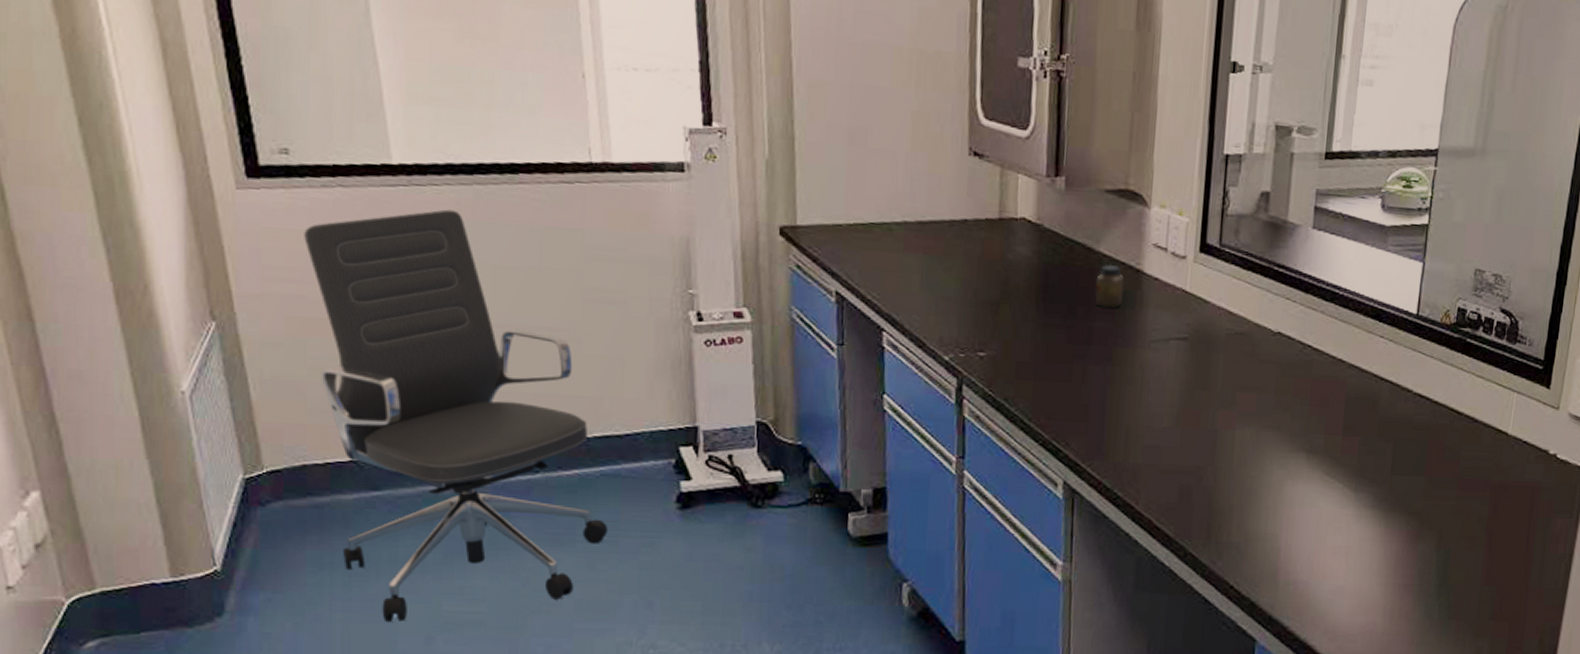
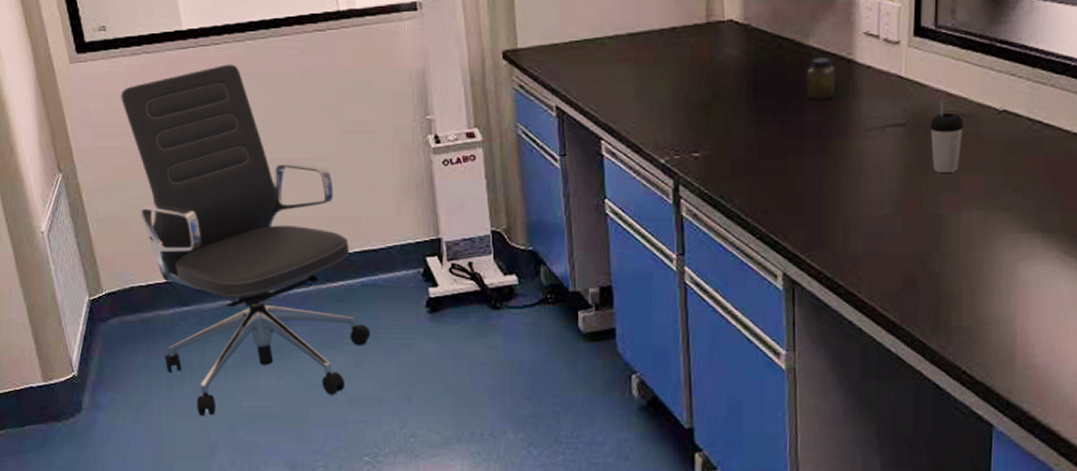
beverage cup: none [1210,317,1242,390] -> present [929,99,964,172]

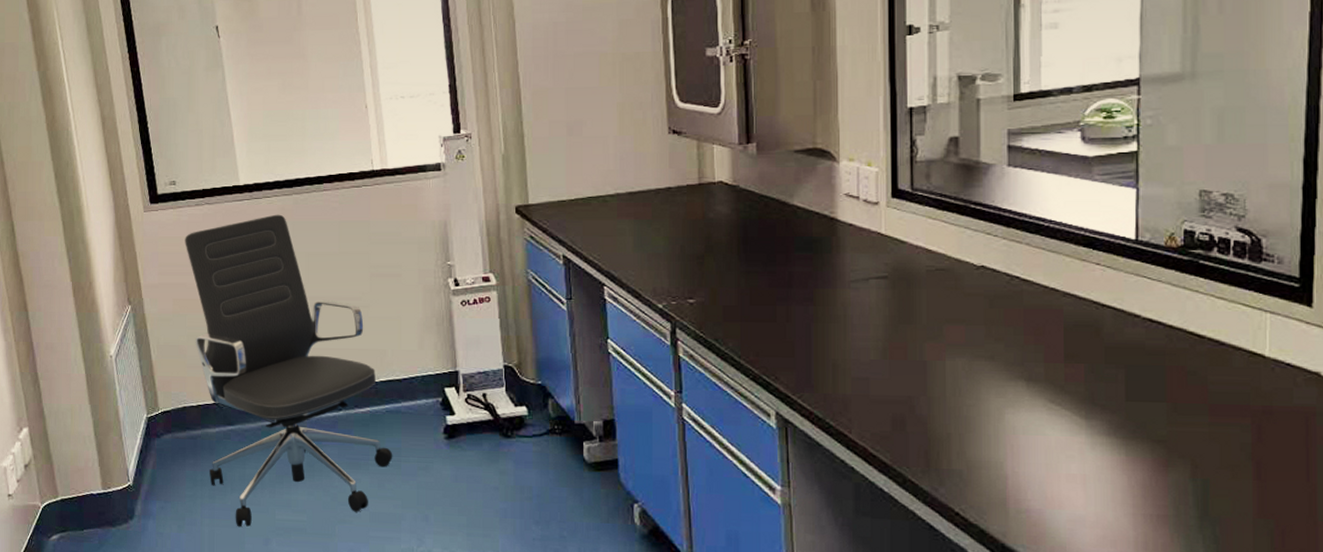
jar: present [806,56,836,101] -> none [792,215,820,255]
beverage cup: present [929,99,964,172] -> none [911,255,943,322]

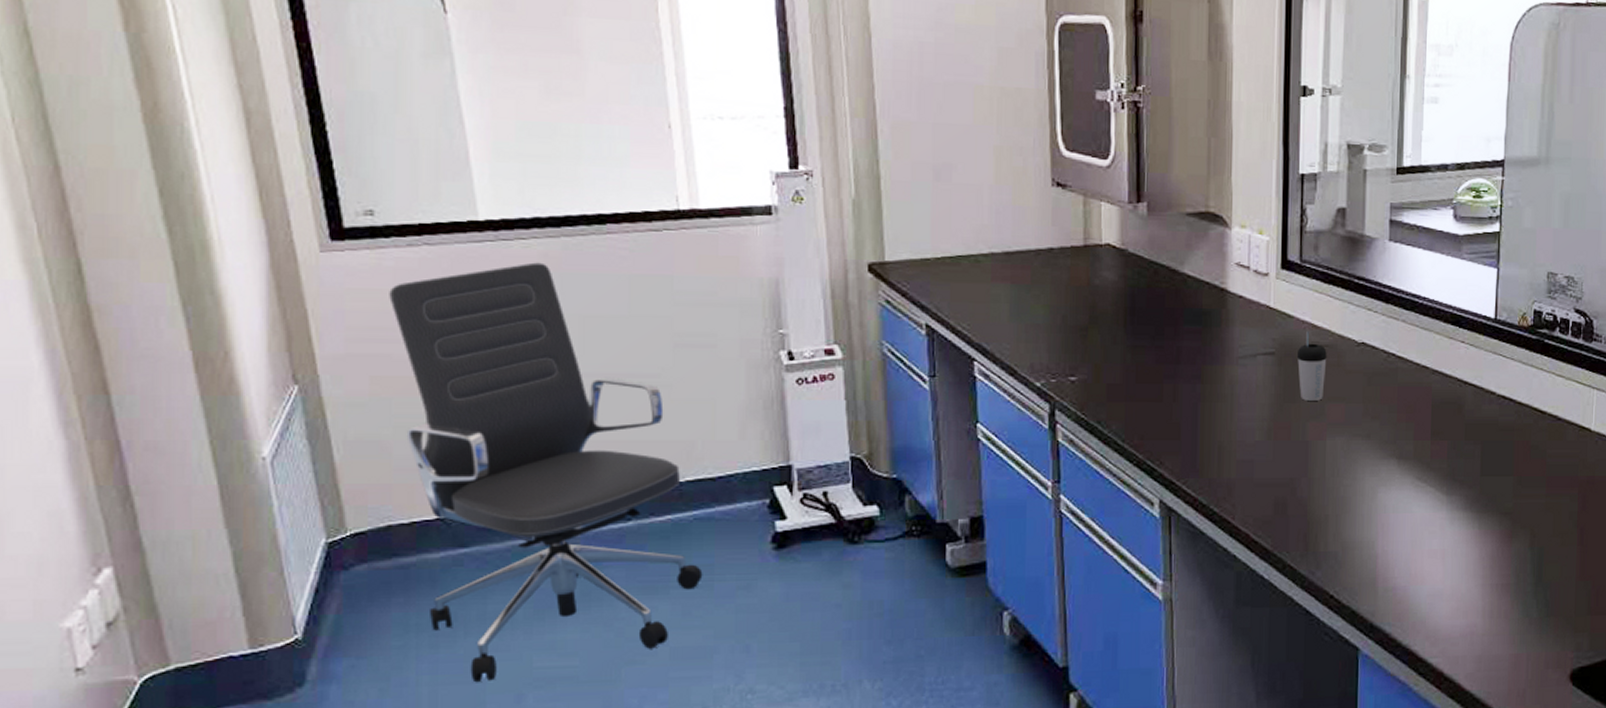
beverage cup: none [911,255,943,322] -> present [1296,330,1327,401]

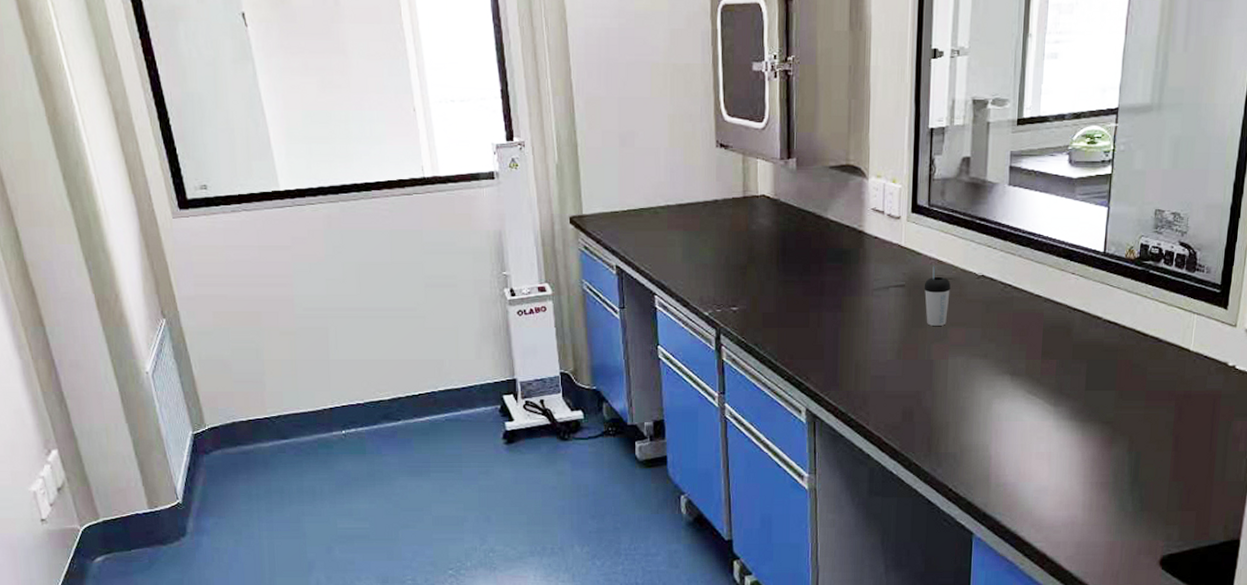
office chair: present [389,262,703,683] -> none [222,222,454,538]

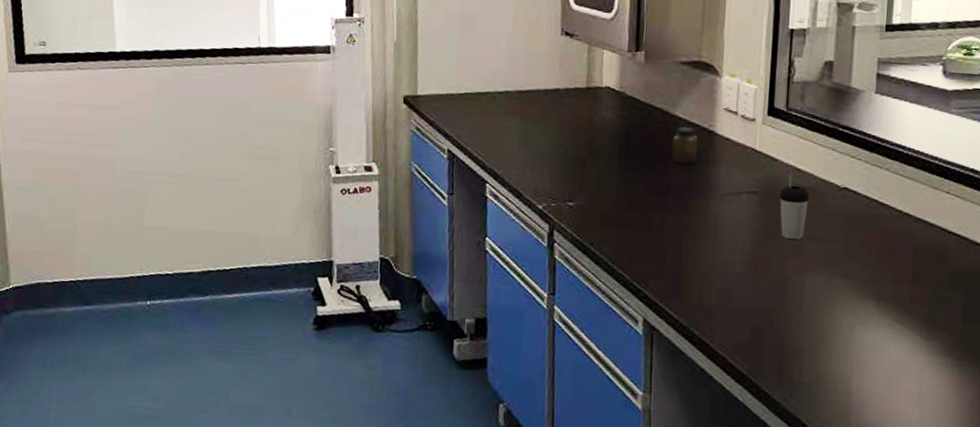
jar: none [825,228,849,265] -> present [672,126,698,166]

